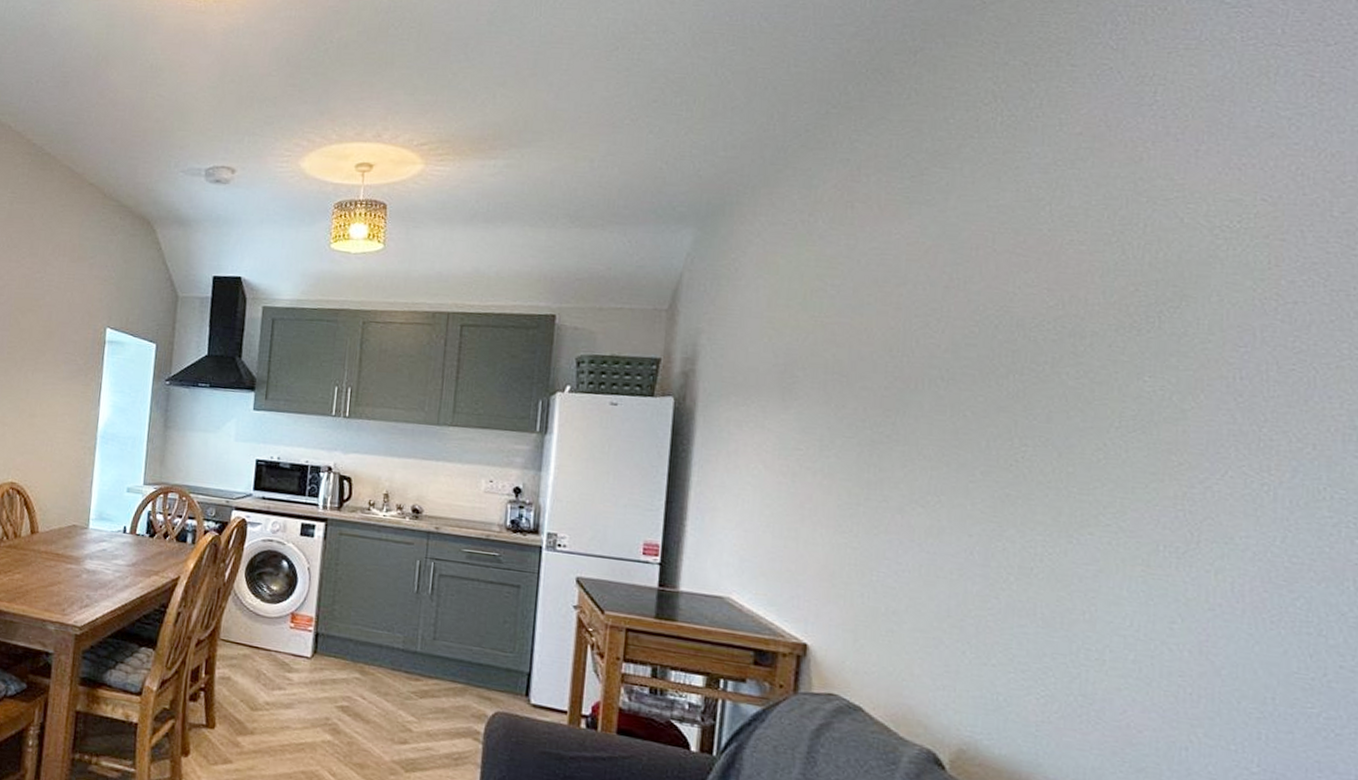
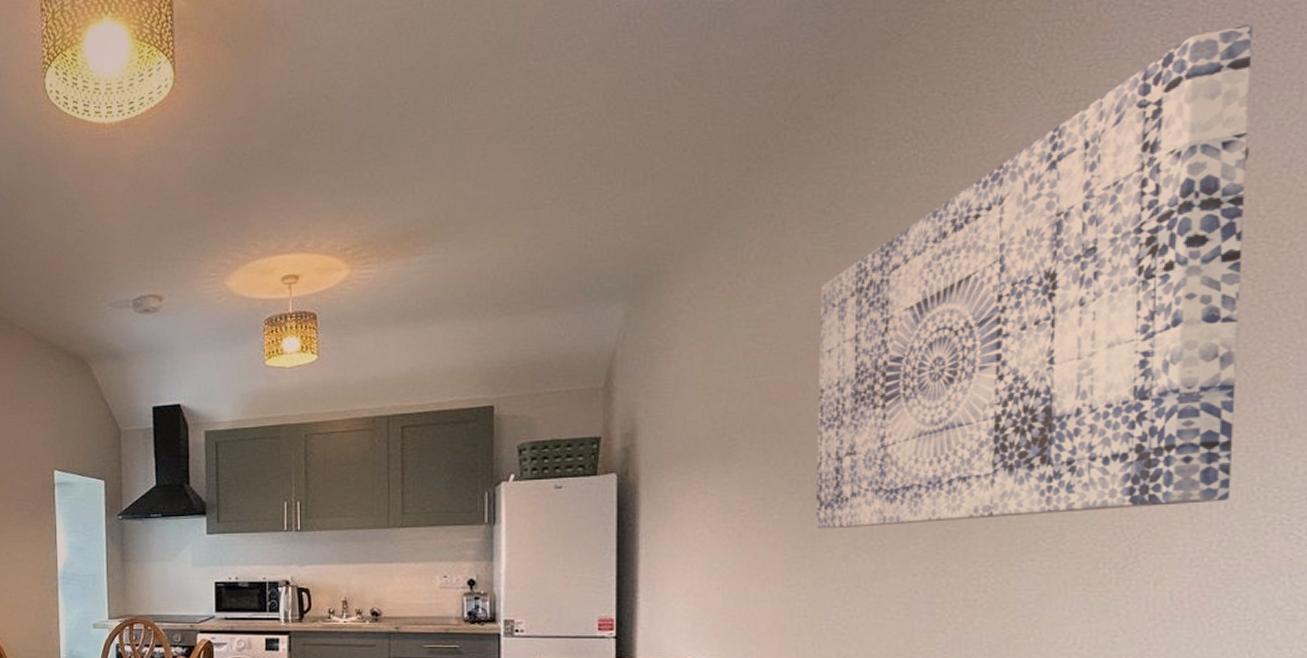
wall art: none [872,31,1331,497] -> present [815,24,1253,529]

